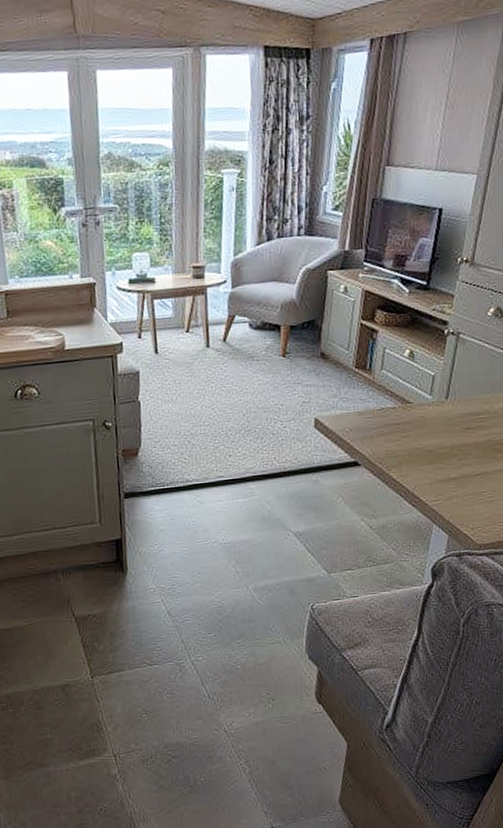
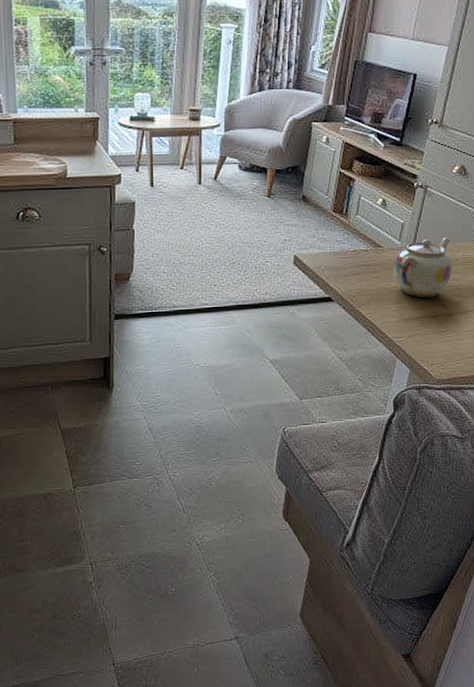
teapot: none [424,388,491,457] -> present [393,238,452,298]

